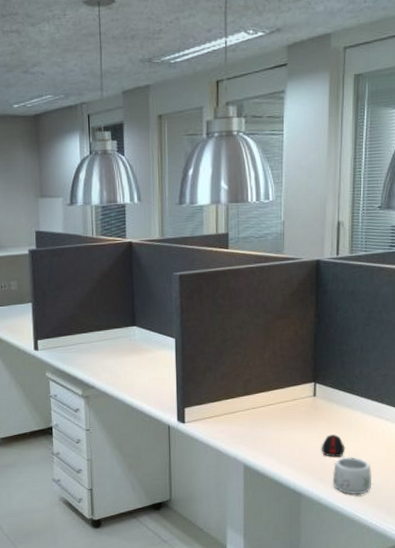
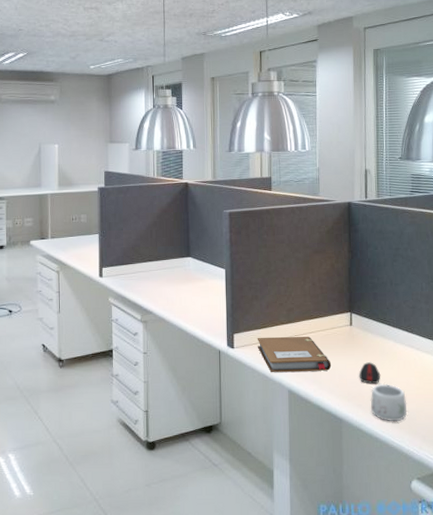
notebook: none [210,408,292,447] -> present [257,336,332,372]

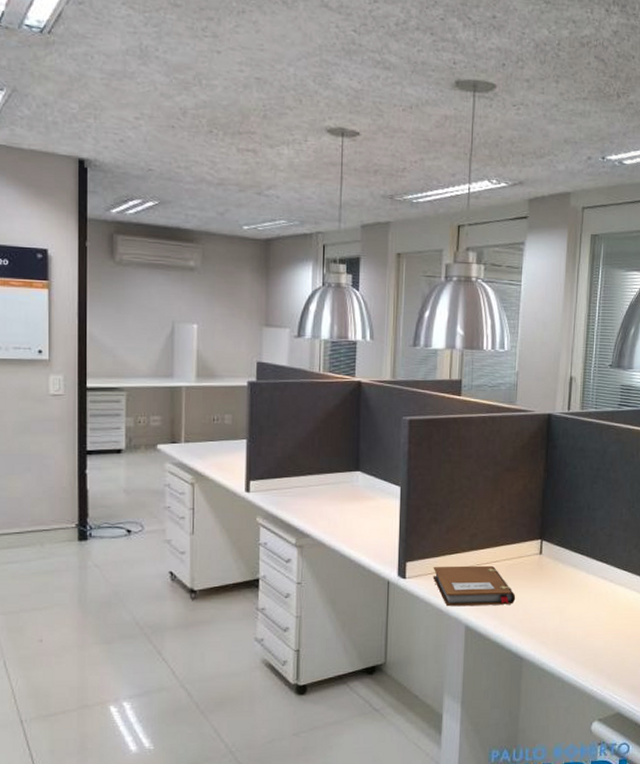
computer mouse: present [359,362,381,384] -> none [546,595,569,619]
mug: present [370,383,407,421] -> none [554,618,595,659]

